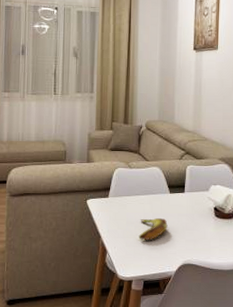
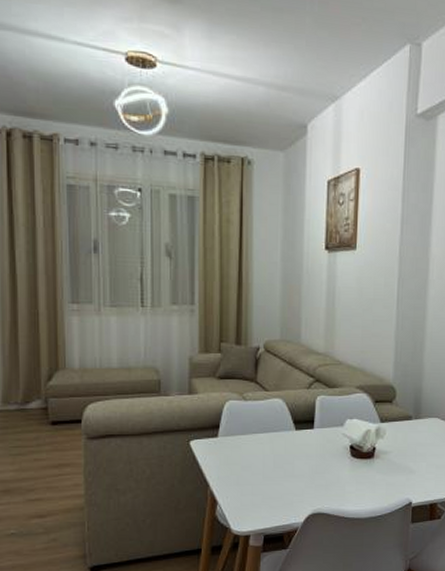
banana: present [138,218,168,240] -> none [257,461,293,487]

